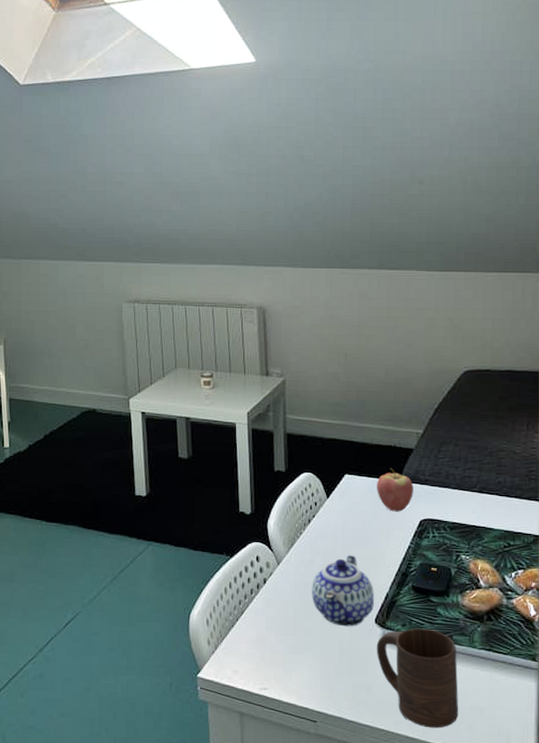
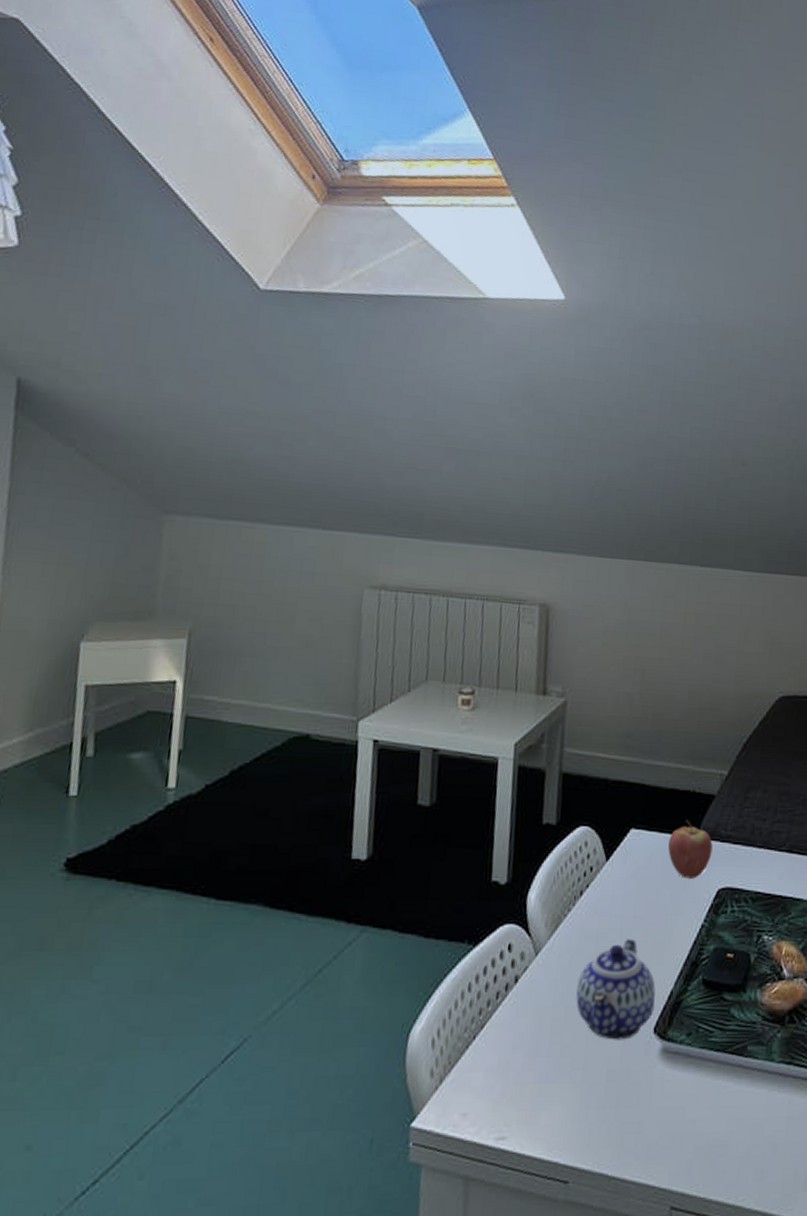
cup: present [376,628,459,728] -> none [652,1037,751,1179]

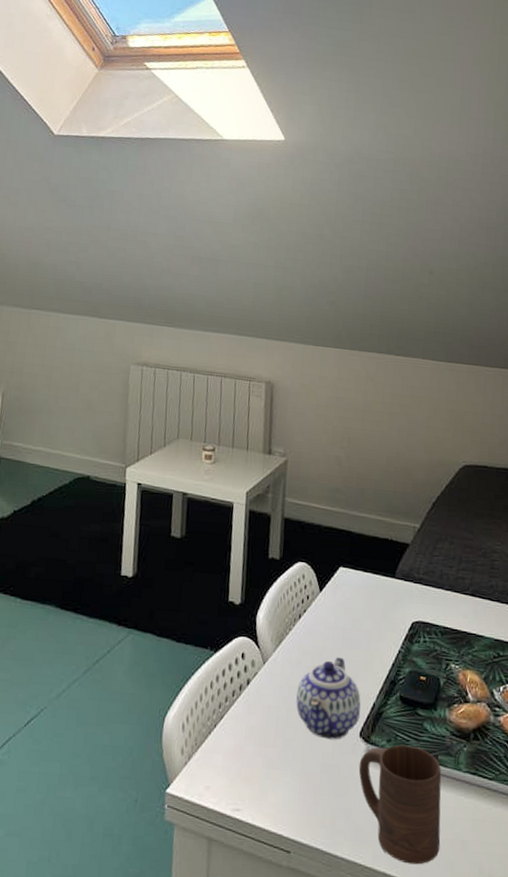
cup: none [652,1037,751,1179] -> present [358,744,442,865]
fruit: present [668,820,713,879] -> none [370,563,408,612]

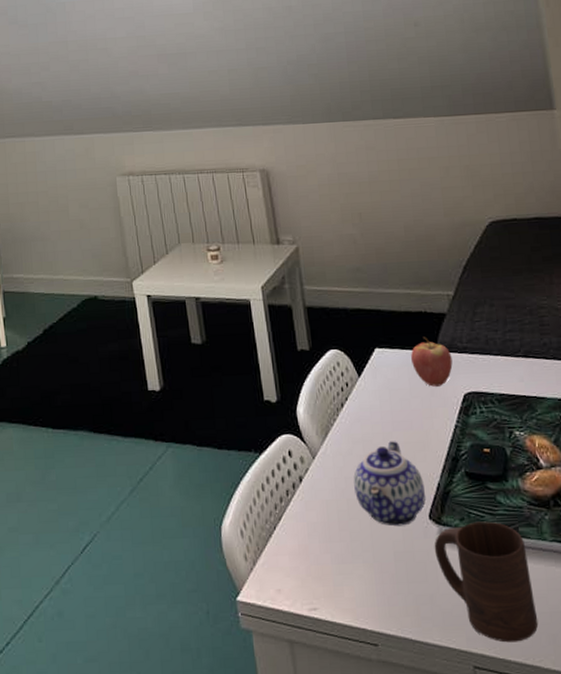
fruit: none [370,563,408,612] -> present [411,337,453,387]

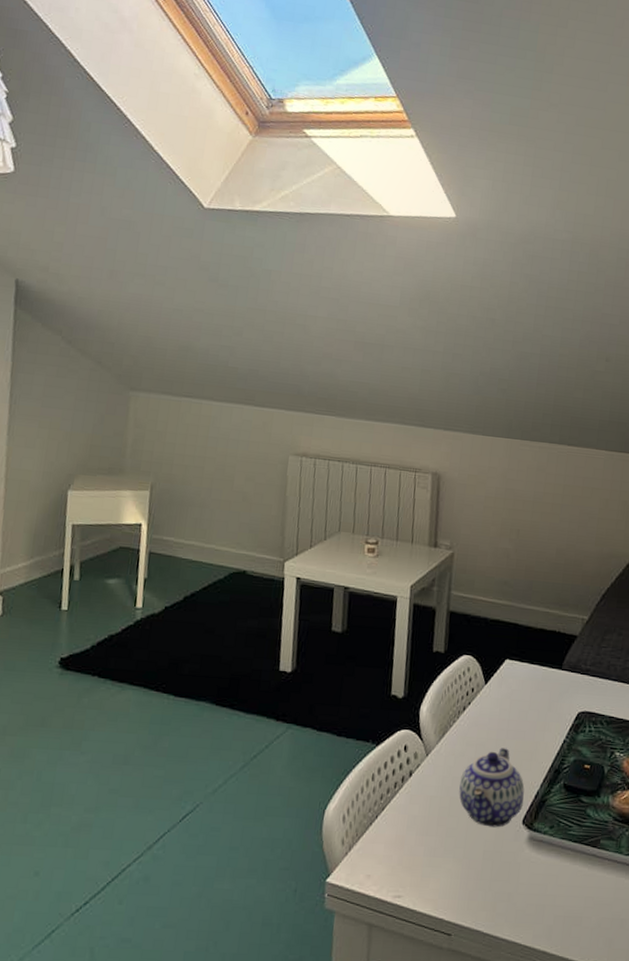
fruit: present [411,337,453,387] -> none [536,655,575,703]
cup: present [434,521,538,643] -> none [521,830,603,943]

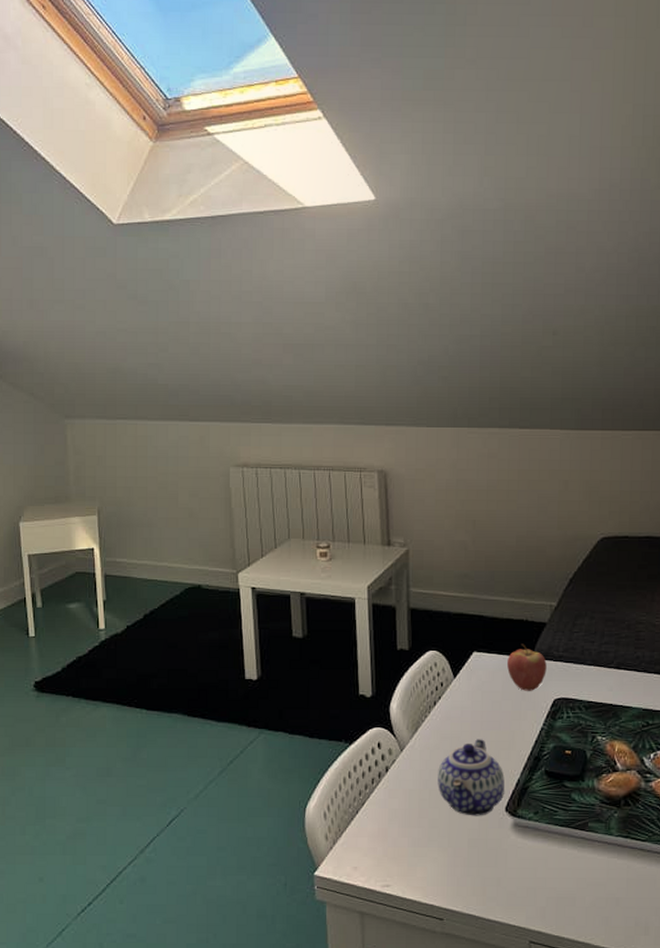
fruit: none [536,655,575,703] -> present [507,644,547,691]

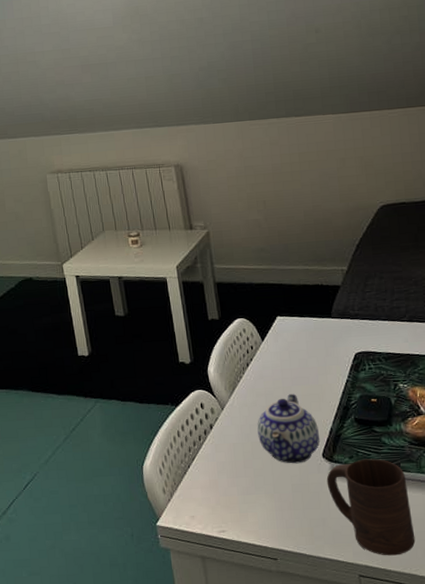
cup: none [506,815,595,922] -> present [326,458,415,556]
fruit: present [507,644,547,691] -> none [308,306,345,348]

